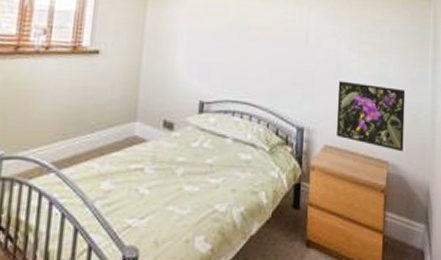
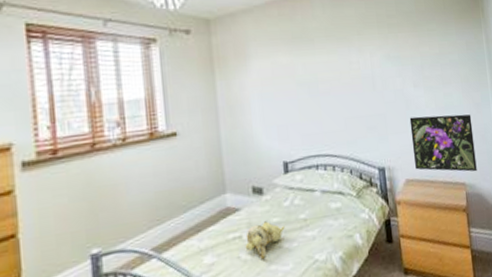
teddy bear: none [145,158,189,198] -> present [245,221,285,260]

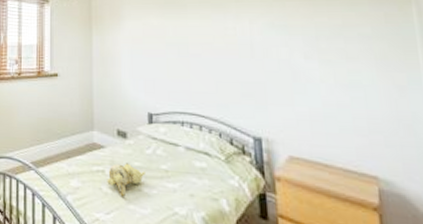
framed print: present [409,114,477,172] -> none [297,90,399,167]

